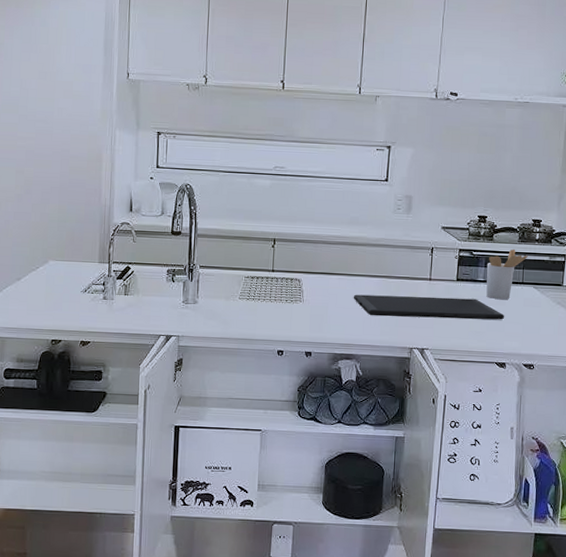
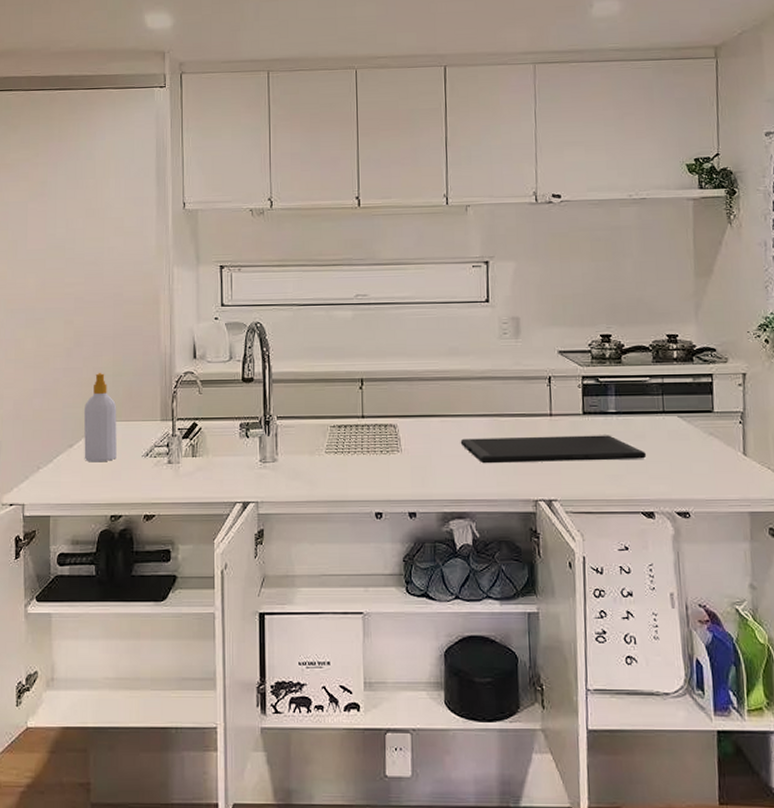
soap bottle: none [30,217,61,295] -> present [83,372,117,463]
utensil holder: present [486,248,528,300] -> none [617,371,666,434]

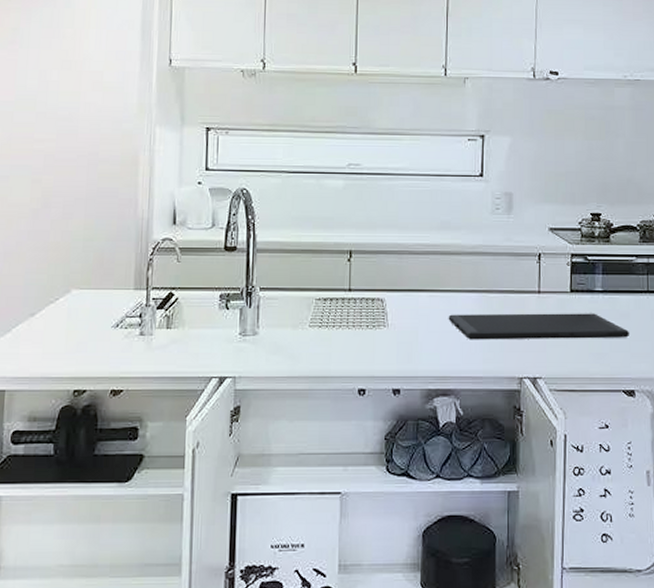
soap bottle: present [83,372,117,463] -> none [46,236,86,333]

